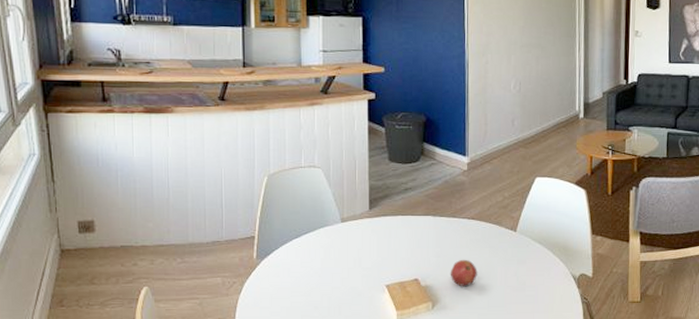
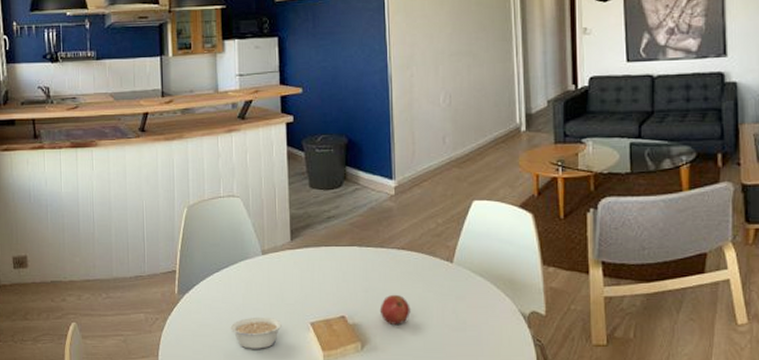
legume: none [308,280,359,310] -> present [230,317,282,349]

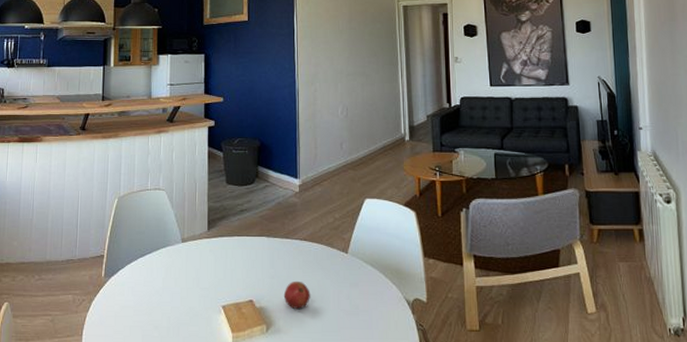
legume: present [230,317,282,349] -> none [150,299,196,330]

